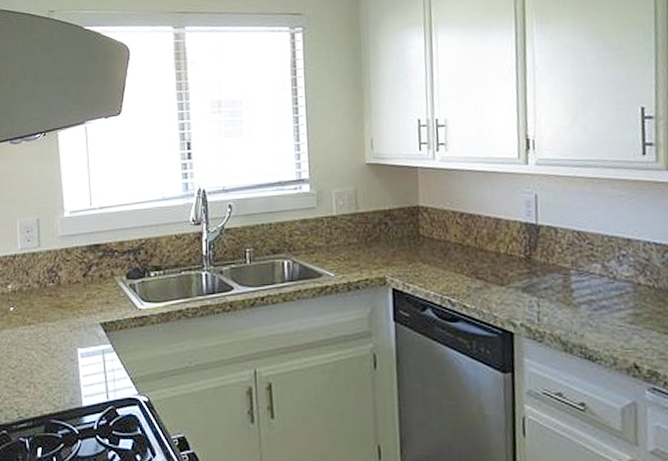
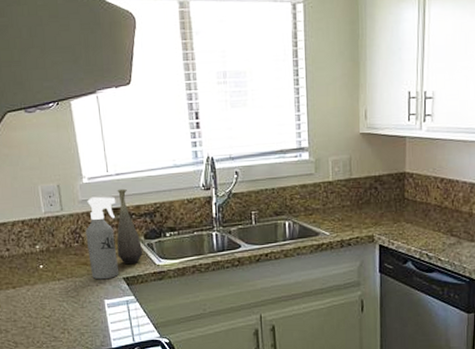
spray bottle: none [63,231,98,325] -> present [85,196,120,280]
bottle: none [95,223,125,308] -> present [117,188,144,265]

